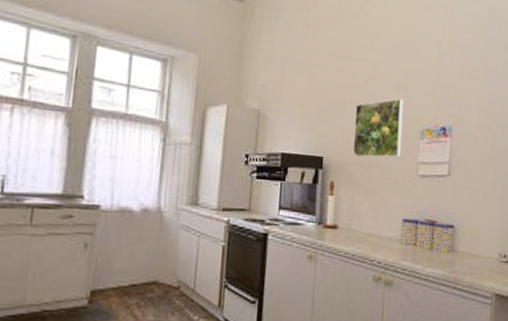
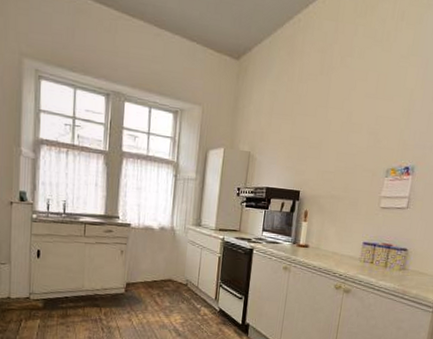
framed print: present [352,98,404,158] -> none [324,141,373,193]

